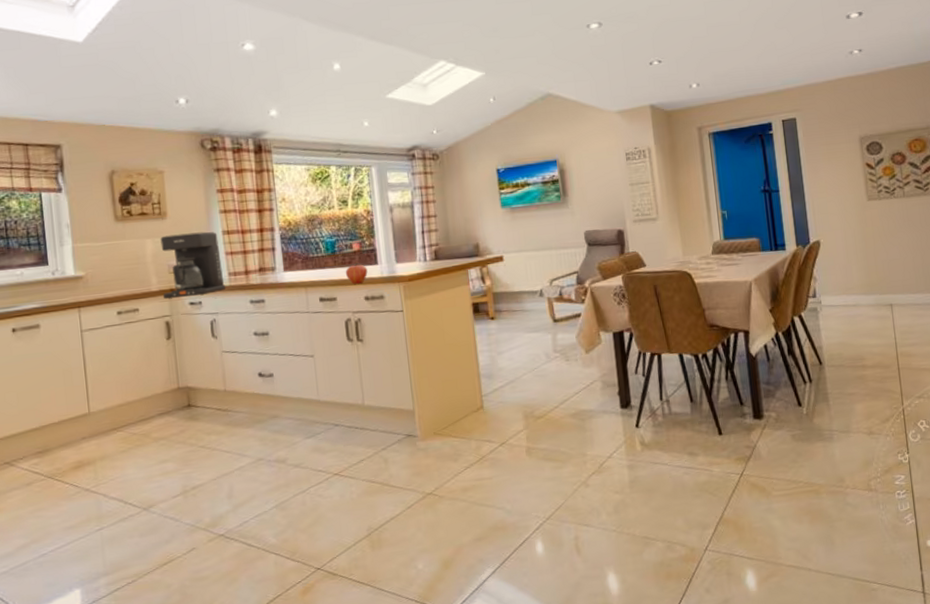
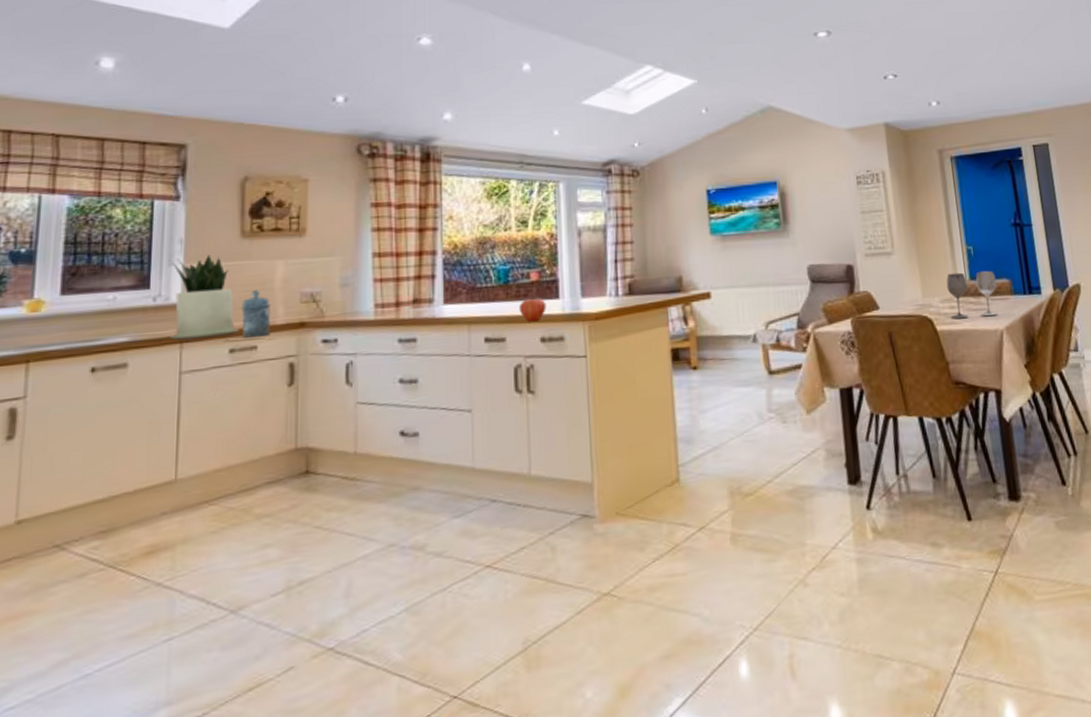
planter: none [63,236,123,307] -> present [169,254,240,342]
canister: none [122,264,149,304] -> present [240,290,272,339]
coffee maker: present [160,231,226,300] -> none [289,253,370,335]
wineglass: none [703,231,748,273] -> present [946,270,998,319]

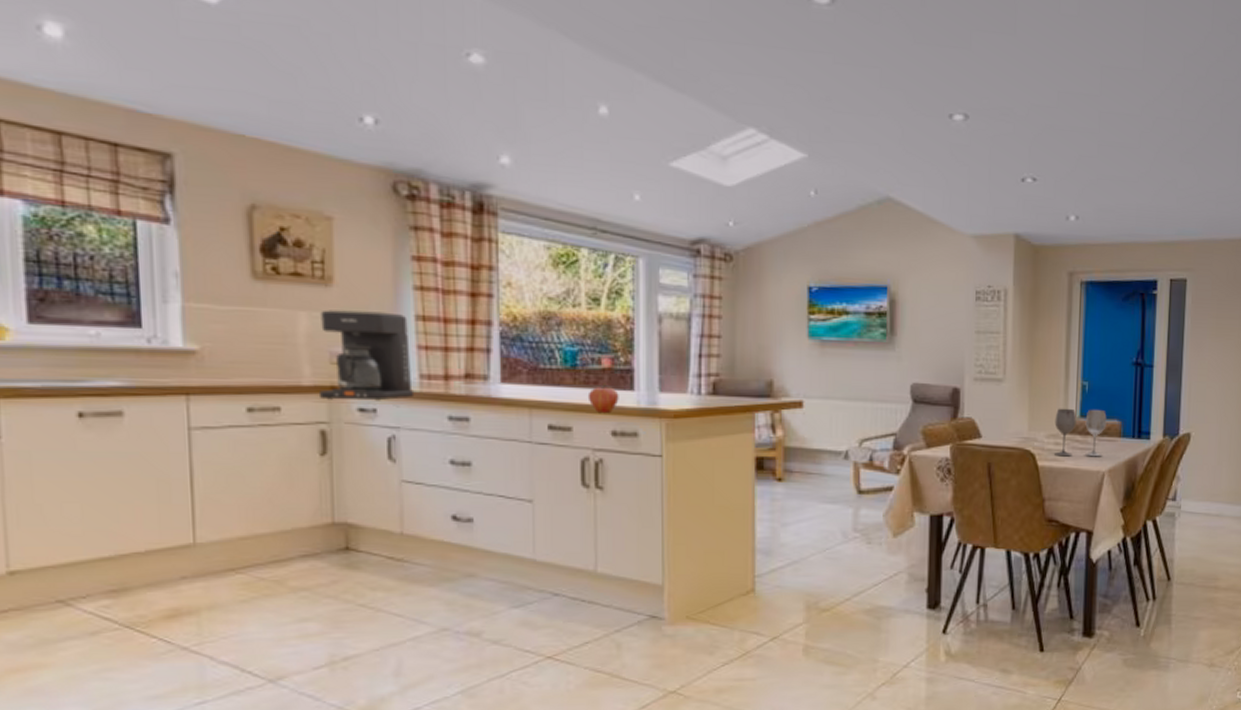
planter: present [169,254,240,342] -> none [167,295,258,394]
canister: present [240,290,272,339] -> none [257,343,297,399]
coffee maker: none [289,253,370,335] -> present [318,310,415,401]

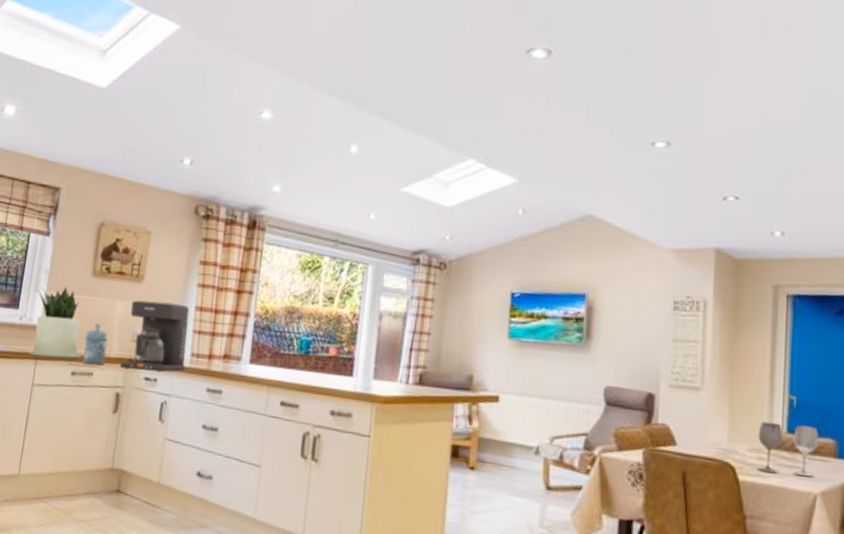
planter: none [167,295,258,394] -> present [28,287,82,361]
canister: none [257,343,297,399] -> present [83,324,109,367]
fruit: present [587,384,619,414] -> none [314,369,340,396]

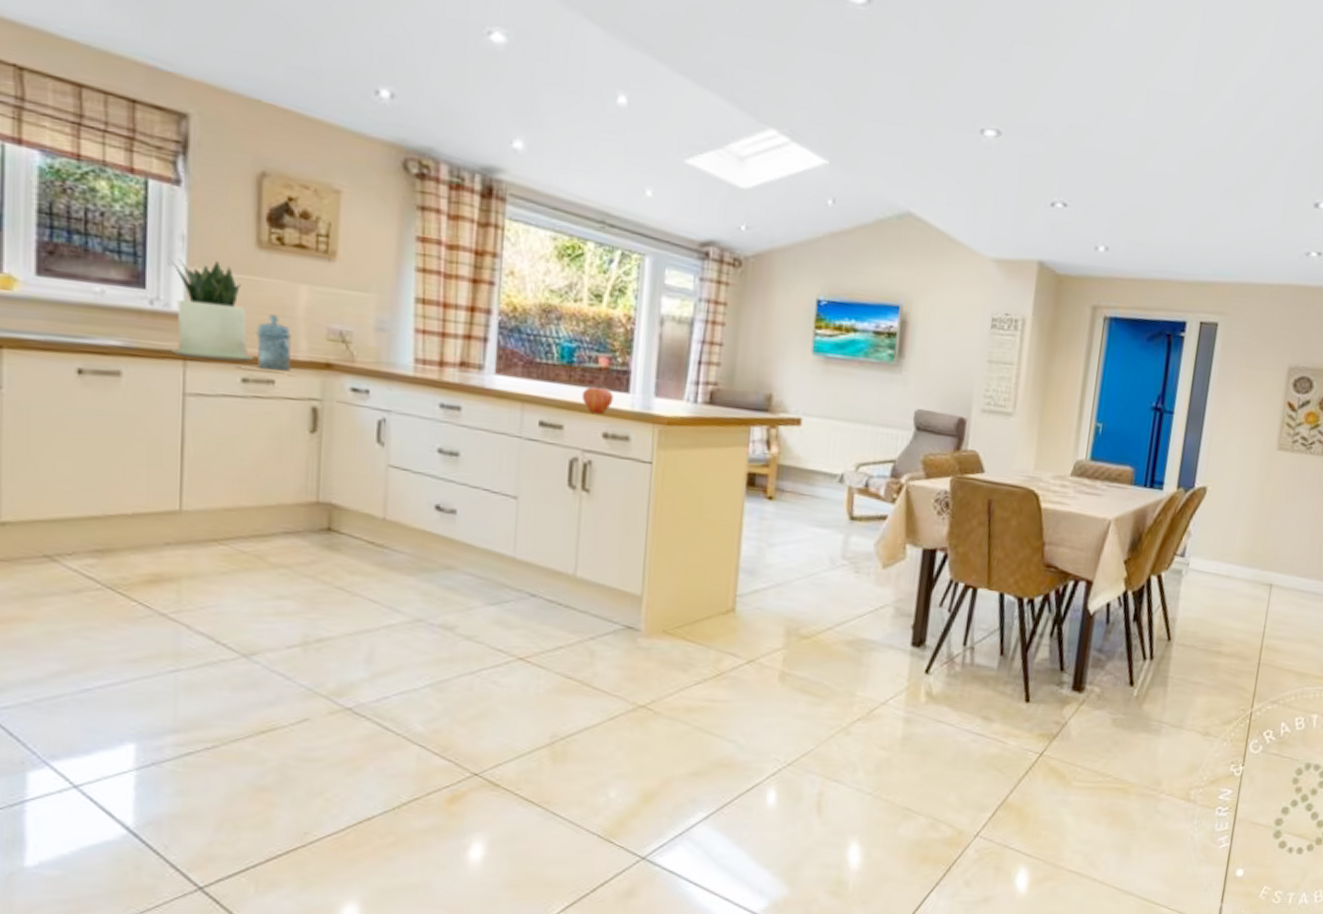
coffee maker: present [119,300,190,373] -> none [313,285,409,383]
fruit: none [314,369,340,396] -> present [581,384,614,415]
wineglass: present [758,421,819,478] -> none [1060,448,1119,504]

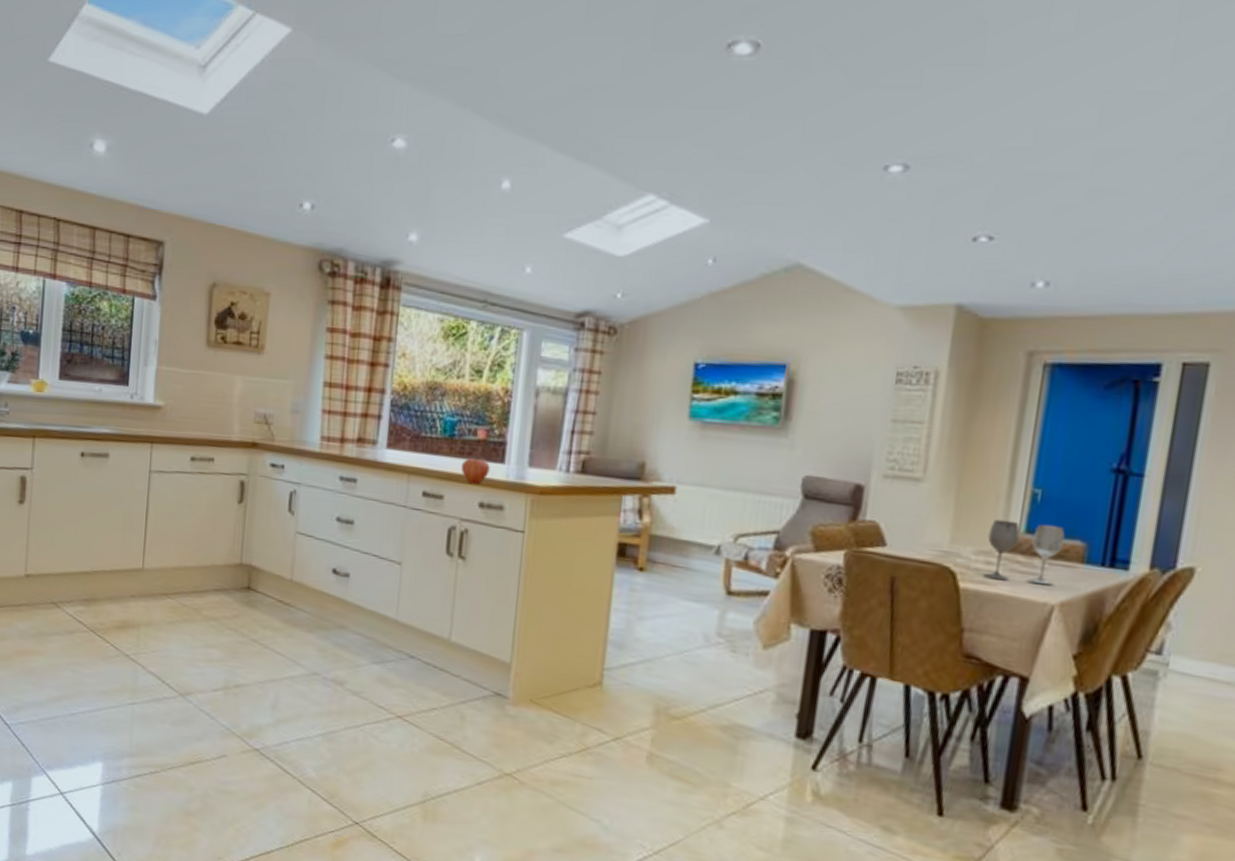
planter: present [170,259,254,363] -> none [142,360,200,444]
canister: present [255,315,293,372] -> none [202,403,229,451]
wineglass: none [1060,448,1119,504] -> present [984,519,1065,586]

